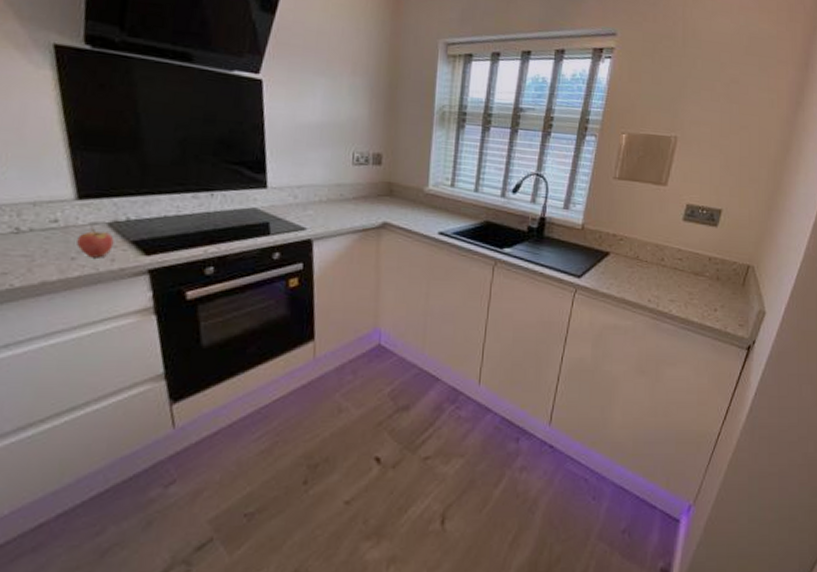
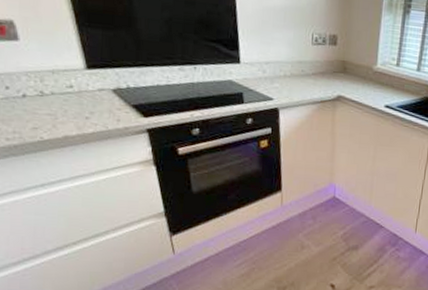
fruit: present [77,228,114,258] -> none [89,93,118,119]

